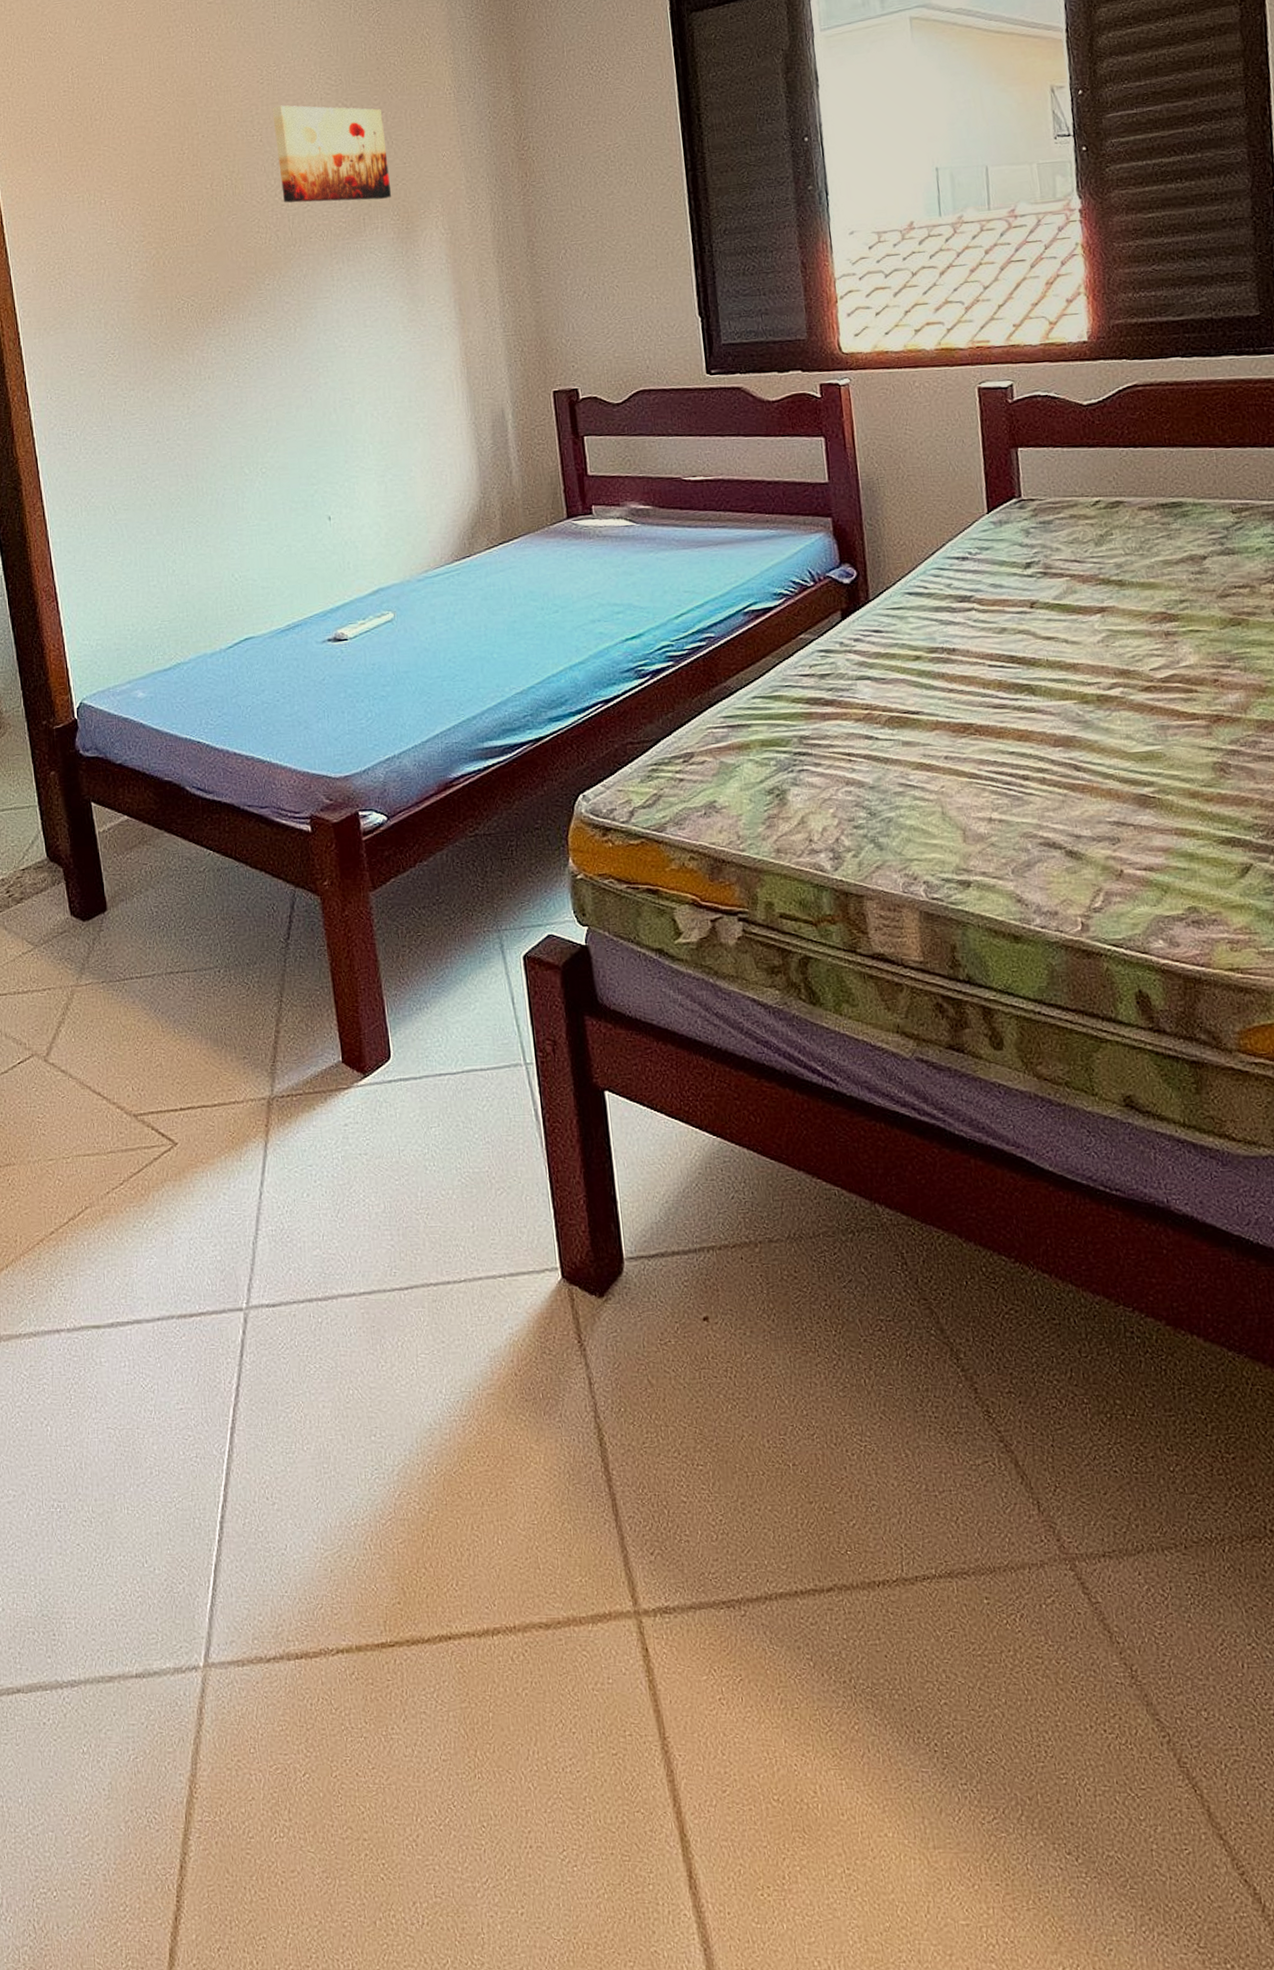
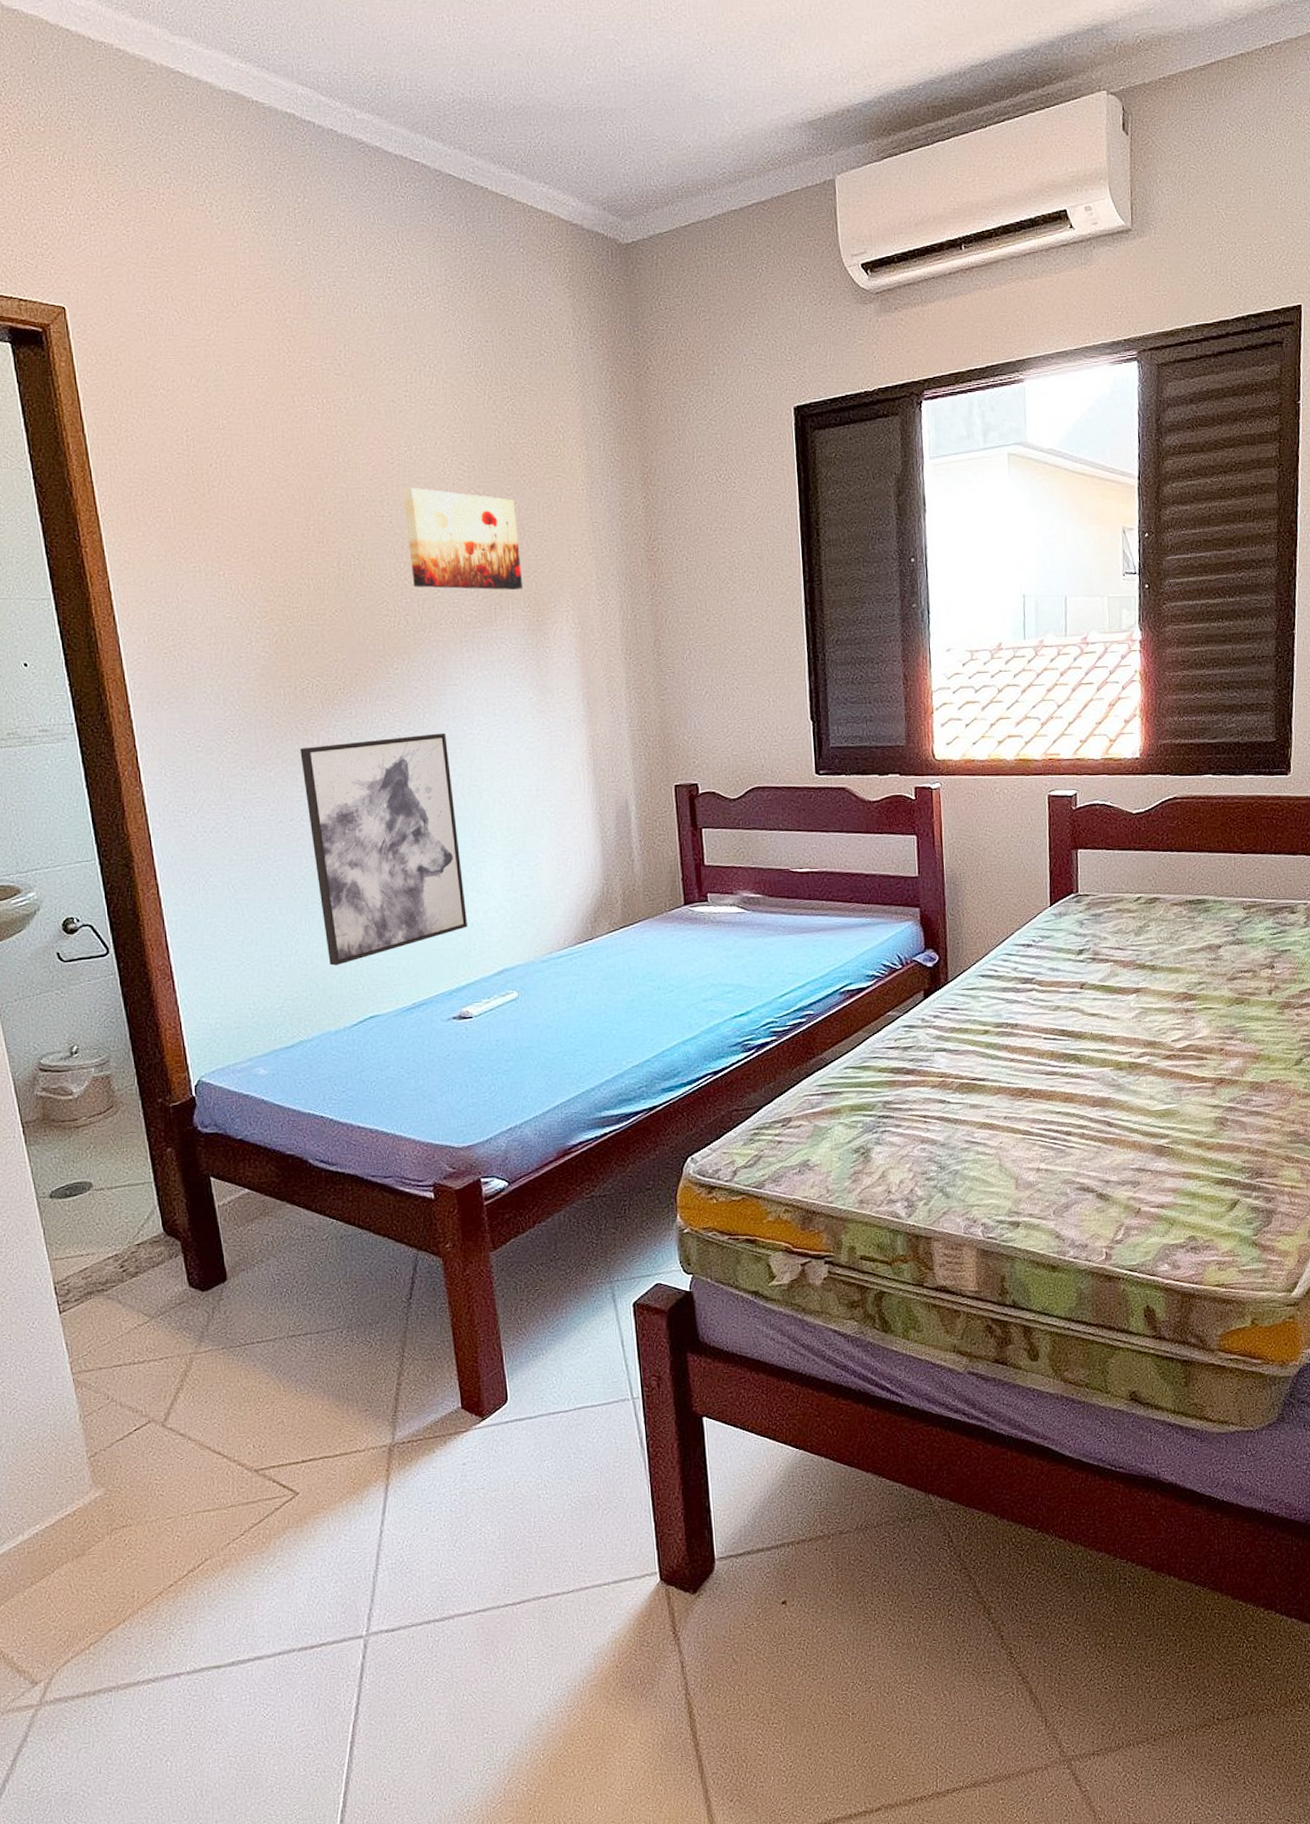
wall art: none [176,346,341,586] -> present [300,733,468,966]

